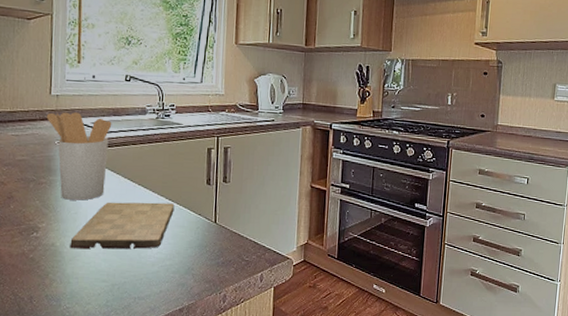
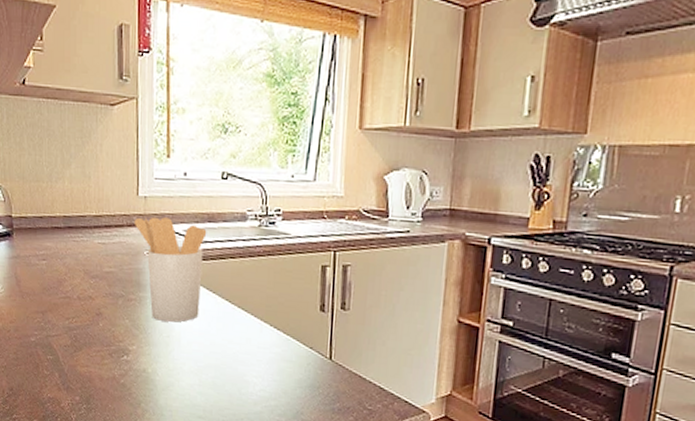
cutting board: present [70,202,175,250] -> none [162,325,281,384]

